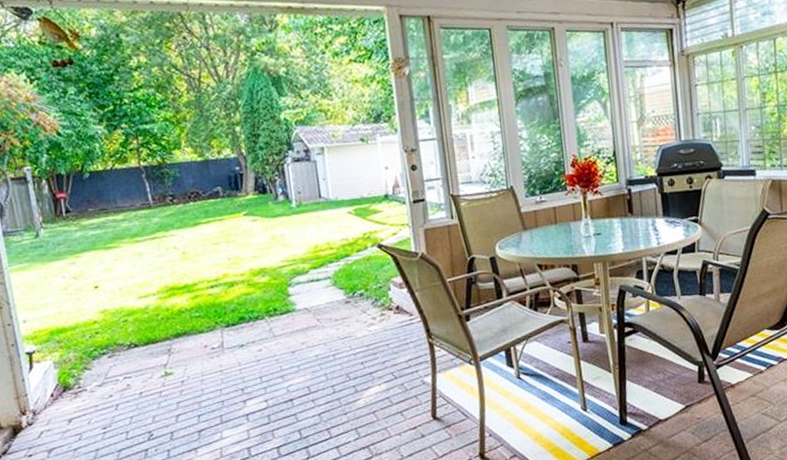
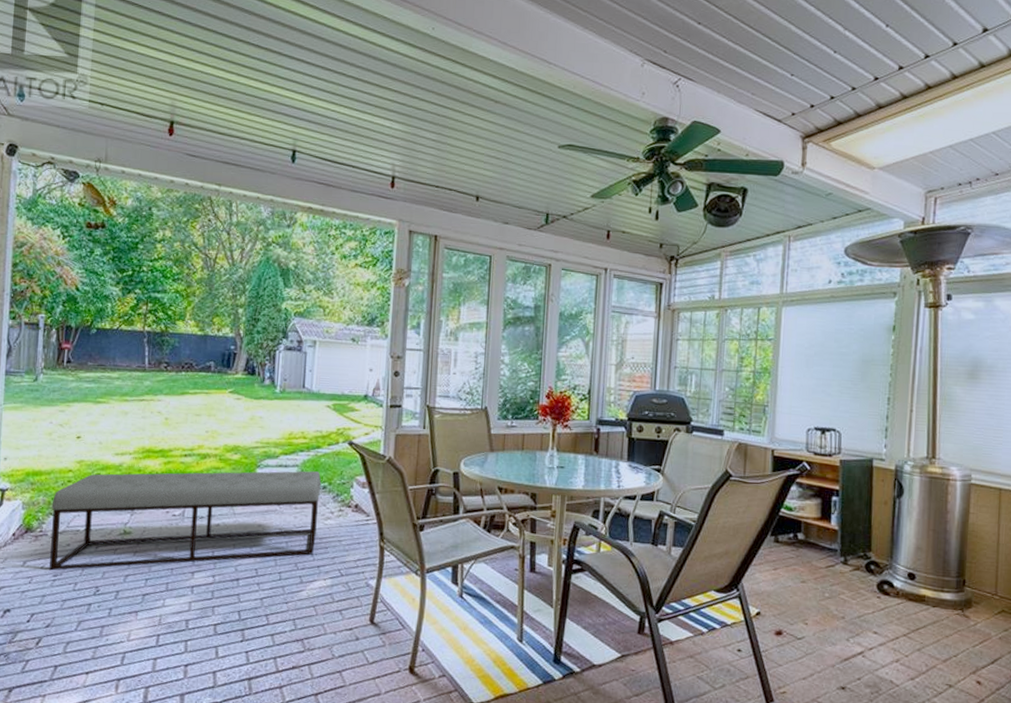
bench: none [84,280,363,424] -> present [49,471,322,571]

